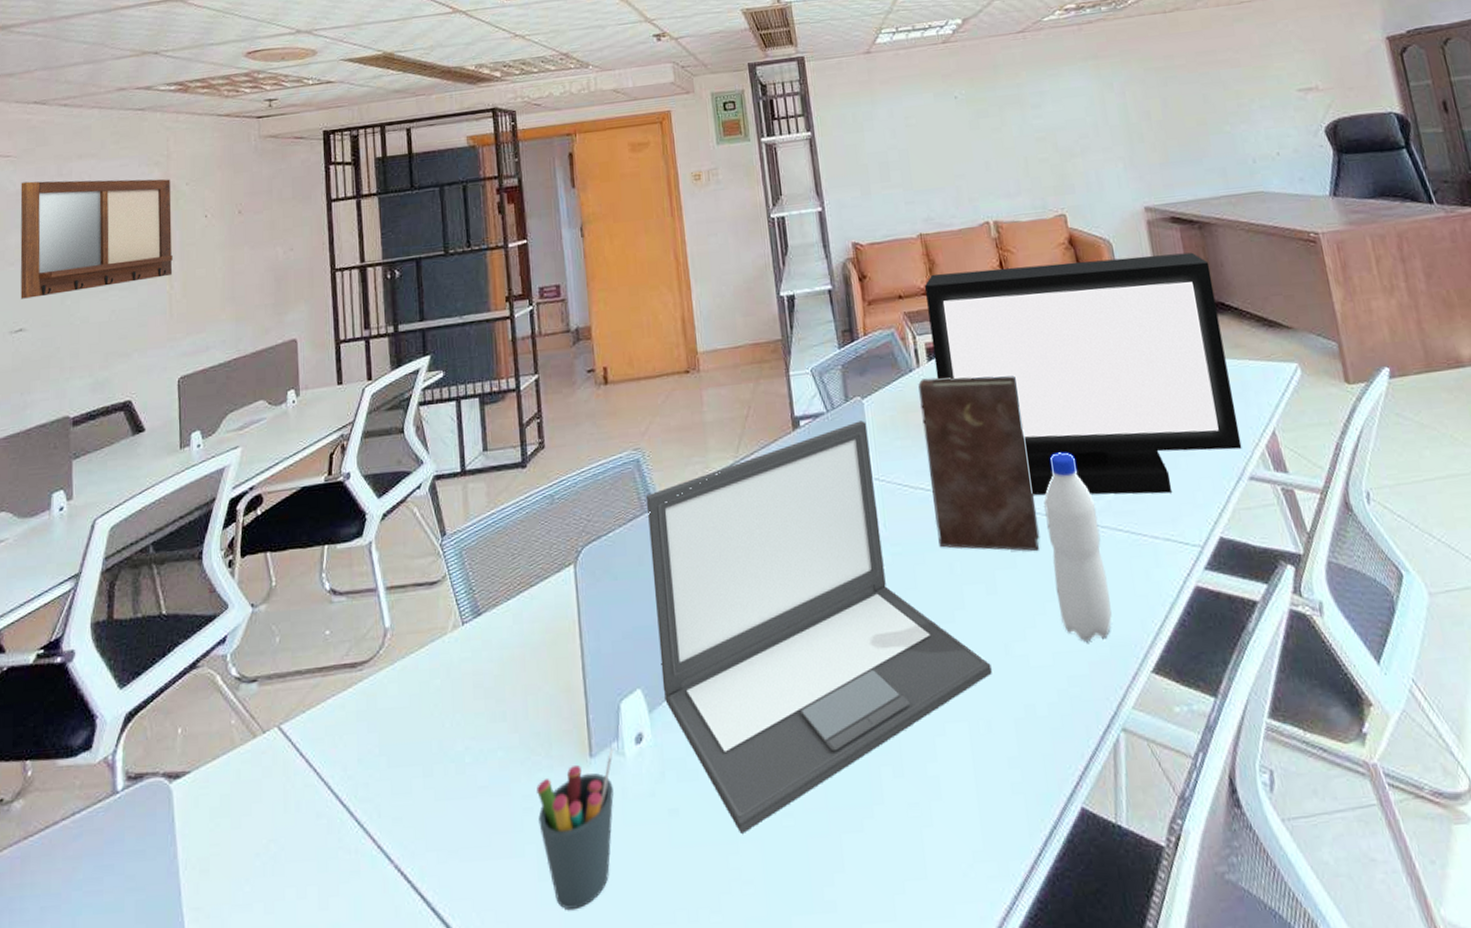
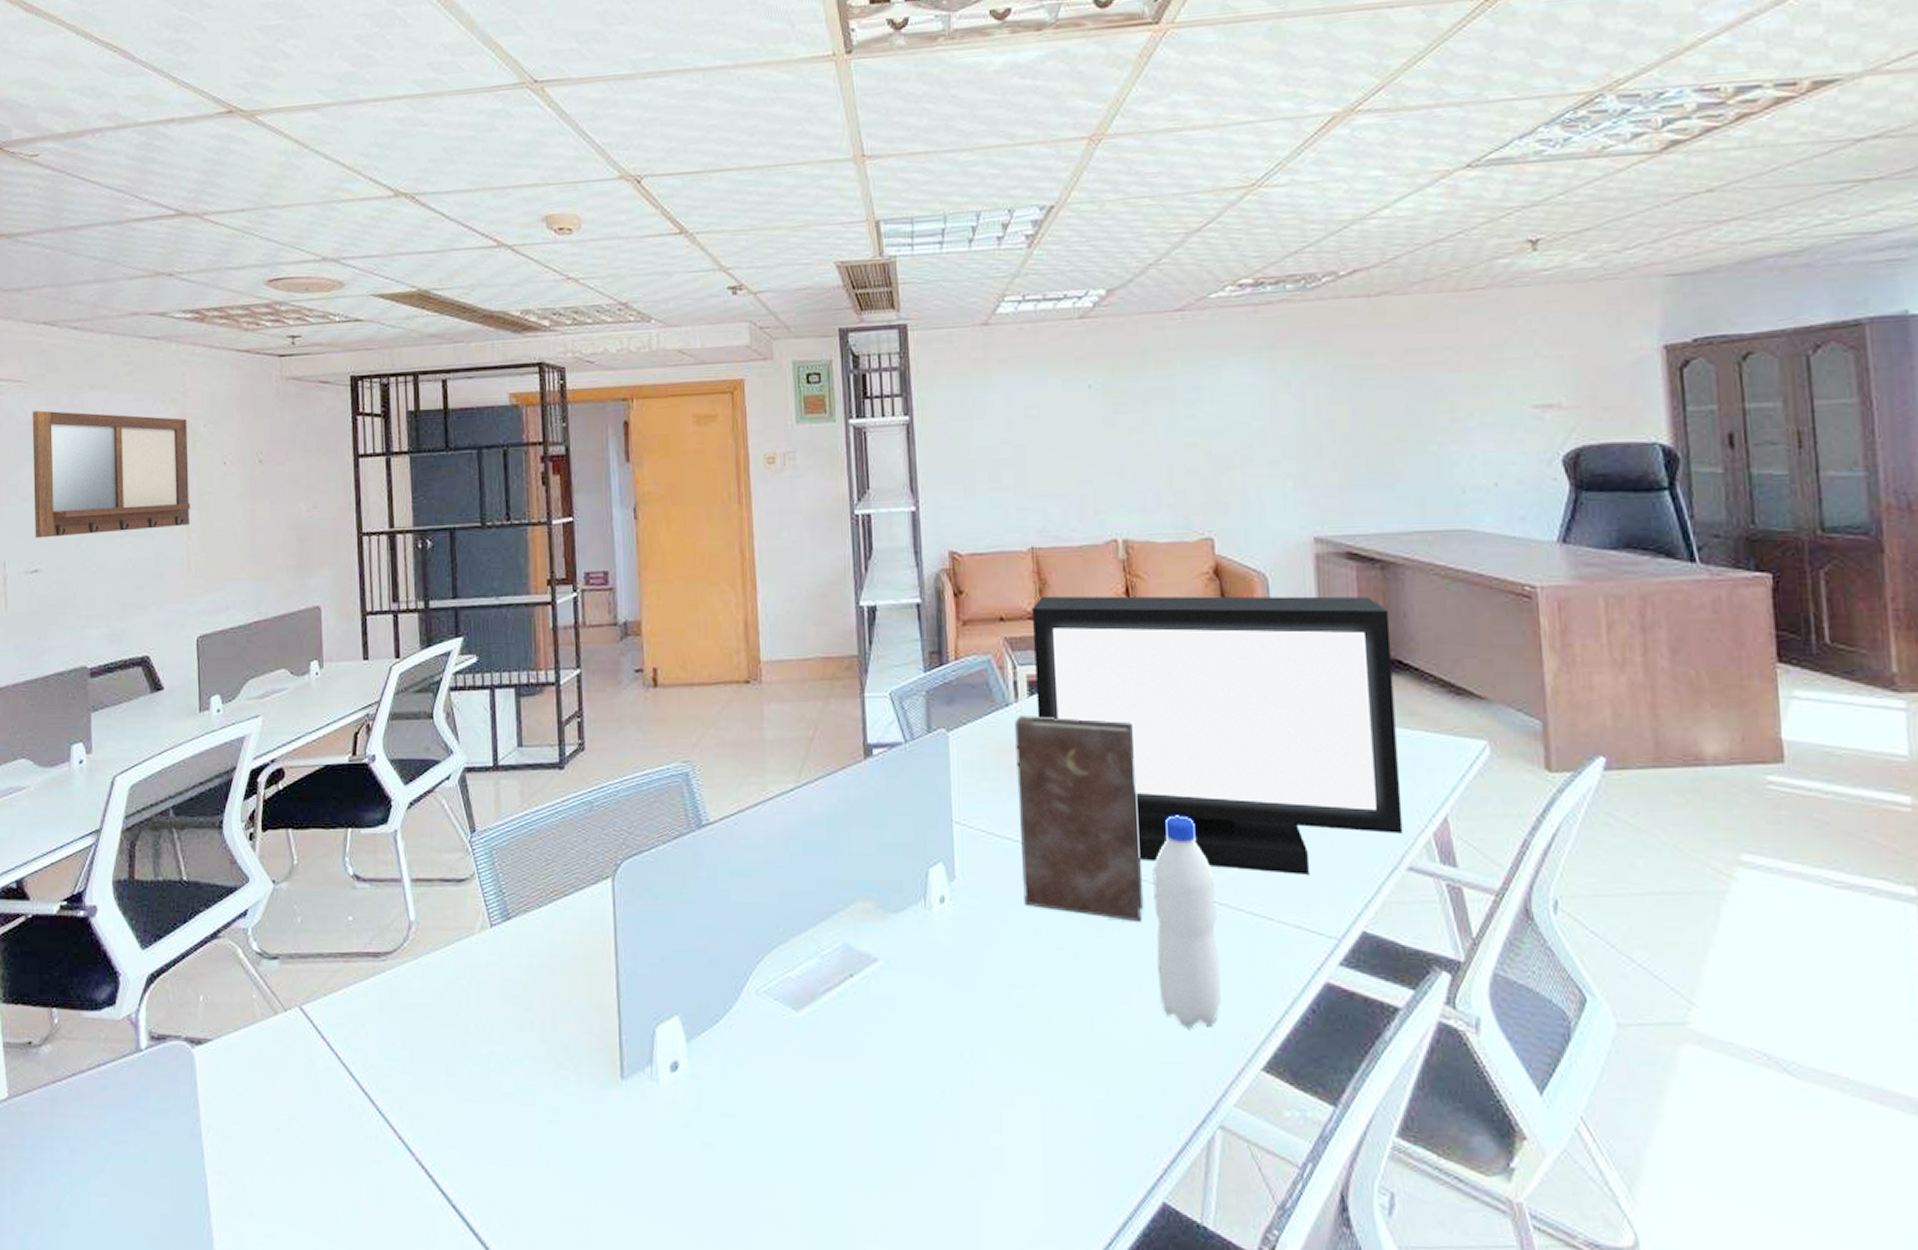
pen holder: present [537,747,614,909] -> none [564,1072,646,1227]
laptop: present [645,420,992,834] -> none [693,756,1073,1177]

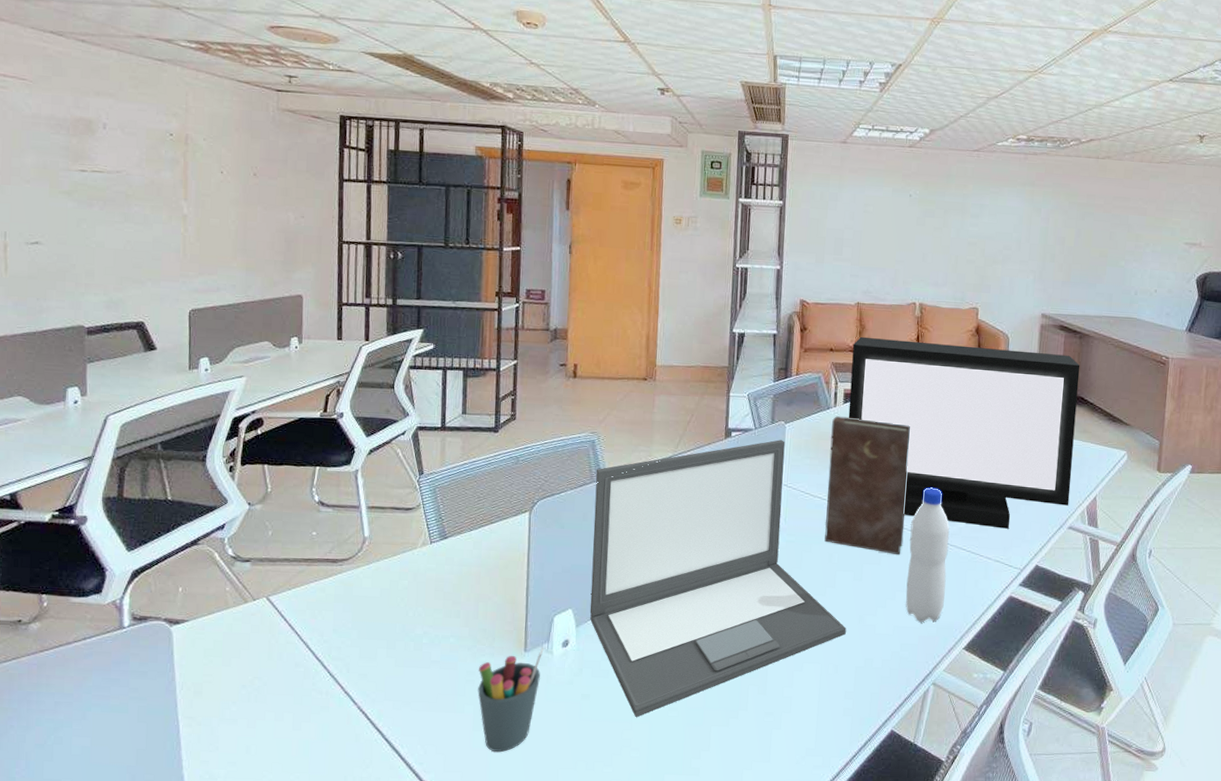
writing board: present [32,410,190,538] -> none [36,107,188,220]
pen holder: none [564,1072,646,1227] -> present [478,647,544,752]
laptop: none [693,756,1073,1177] -> present [589,440,846,717]

